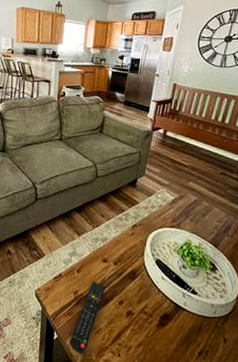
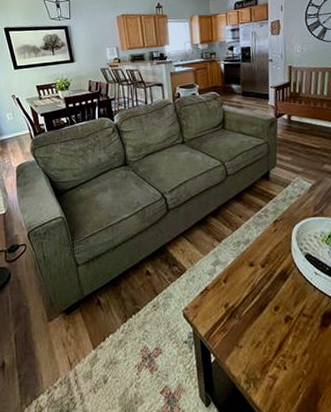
remote control: present [69,281,105,354] -> none [228,289,257,374]

